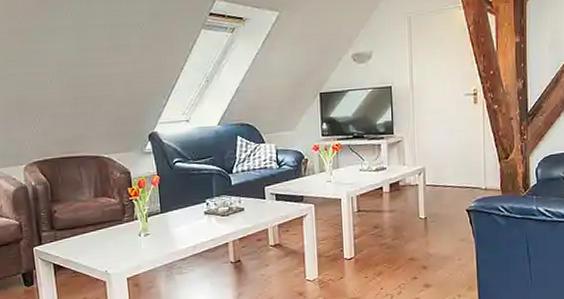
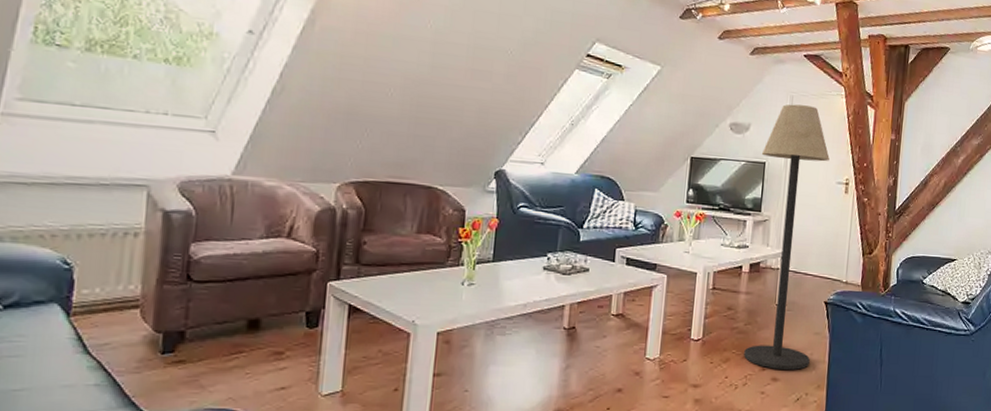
floor lamp: none [386,23,459,277] -> present [744,104,830,370]

